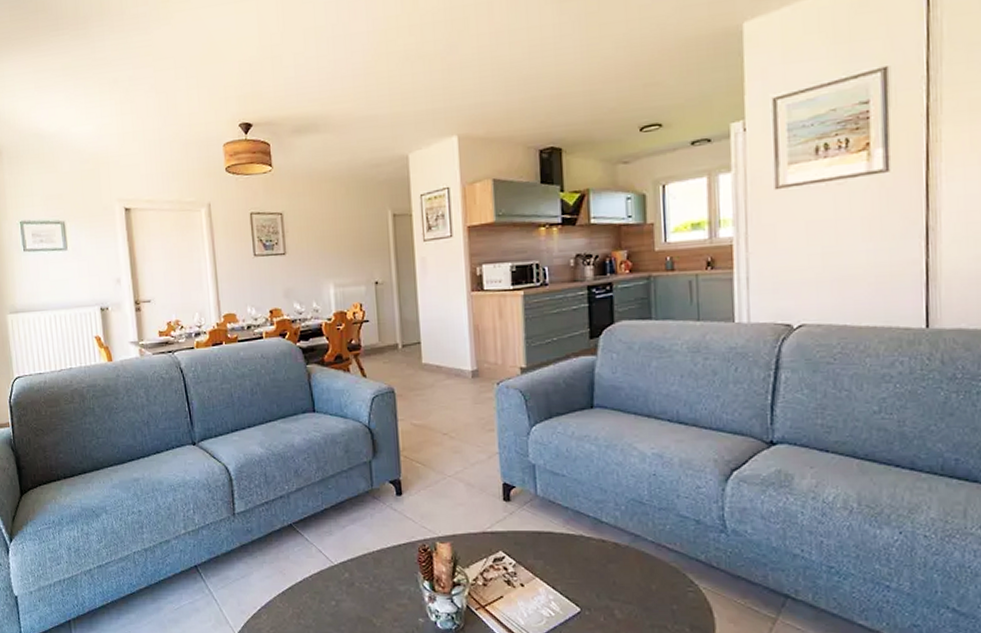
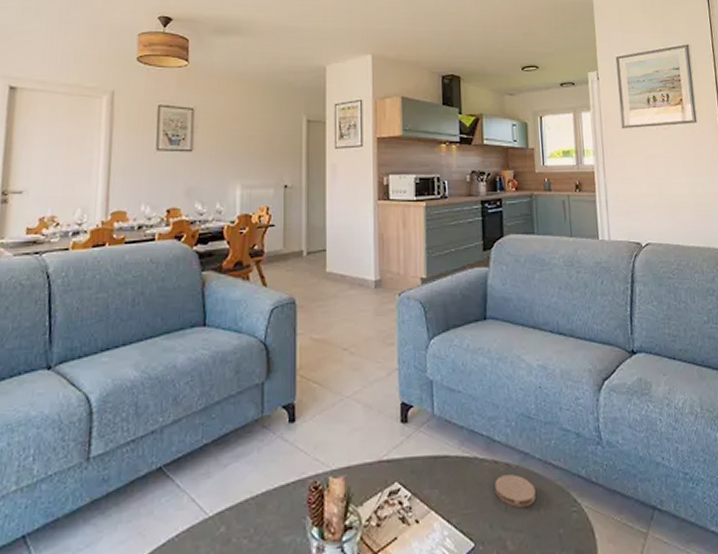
coaster: none [602,553,647,582] -> present [494,474,536,507]

